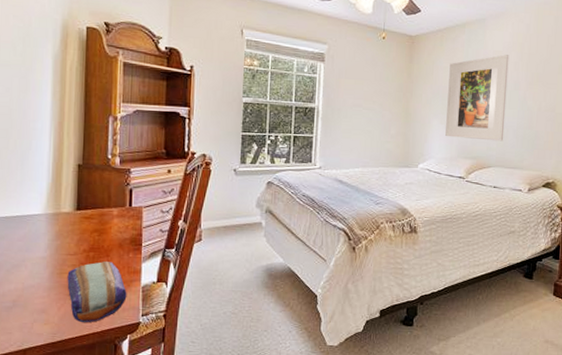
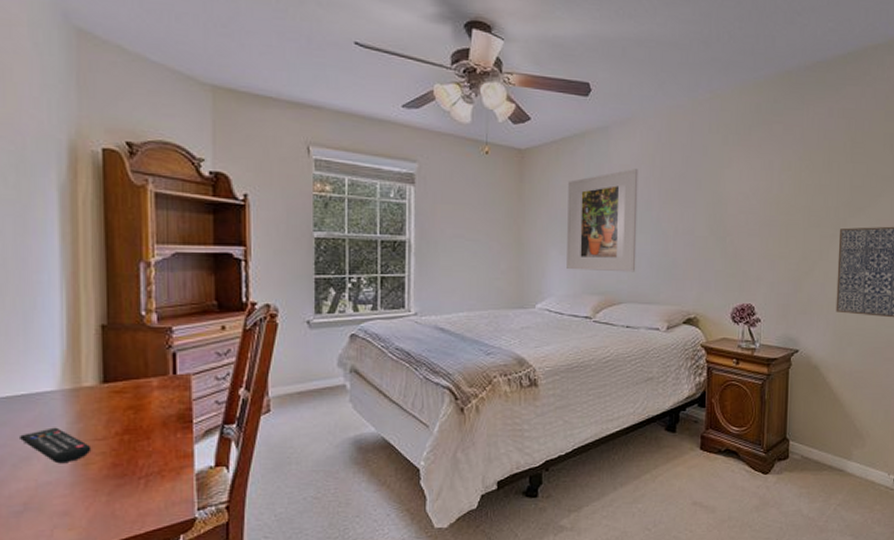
remote control: none [13,242,65,272] -> present [20,427,92,464]
pencil case: present [67,261,127,323] -> none [95,445,177,525]

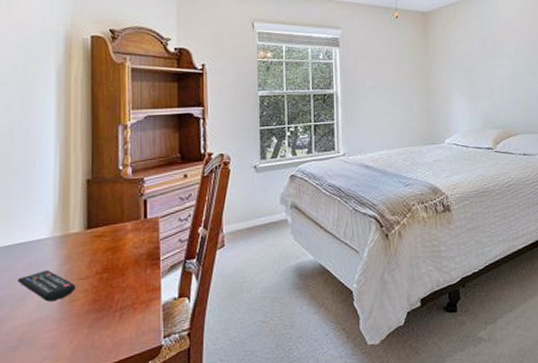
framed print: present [567,169,639,273] -> none [465,21,528,109]

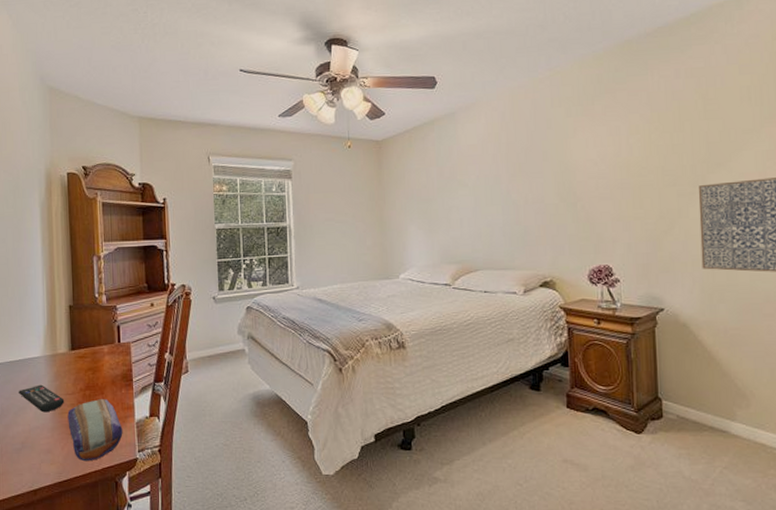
pencil case: none [79,281,146,355] -> present [67,399,123,462]

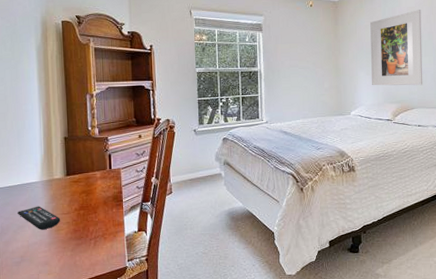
pencil case: present [67,399,123,462] -> none [63,217,114,271]
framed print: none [422,147,490,243] -> present [370,10,423,86]

